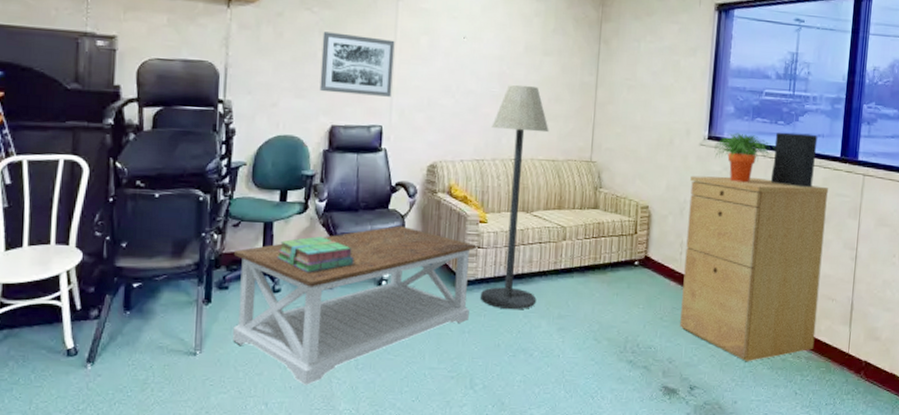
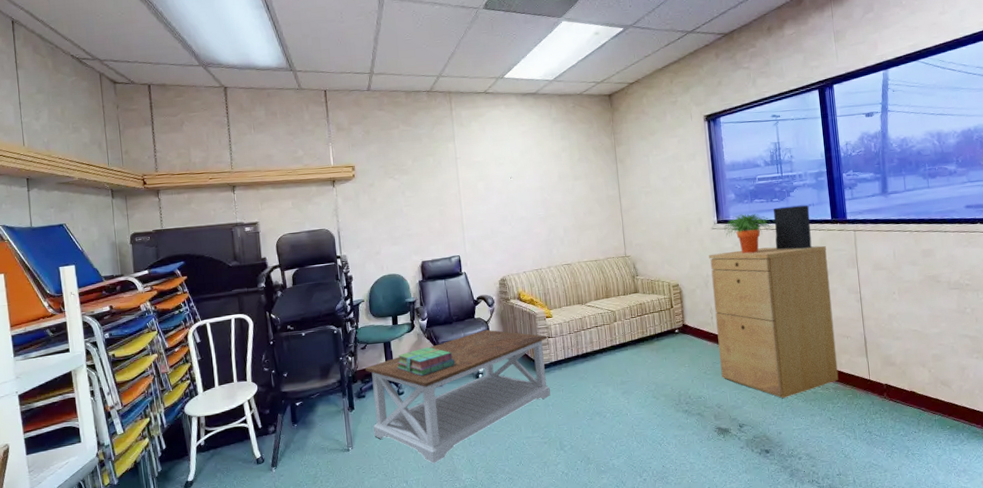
wall art: present [319,31,395,97] -> none [405,189,463,238]
floor lamp: present [480,84,549,310] -> none [543,205,601,383]

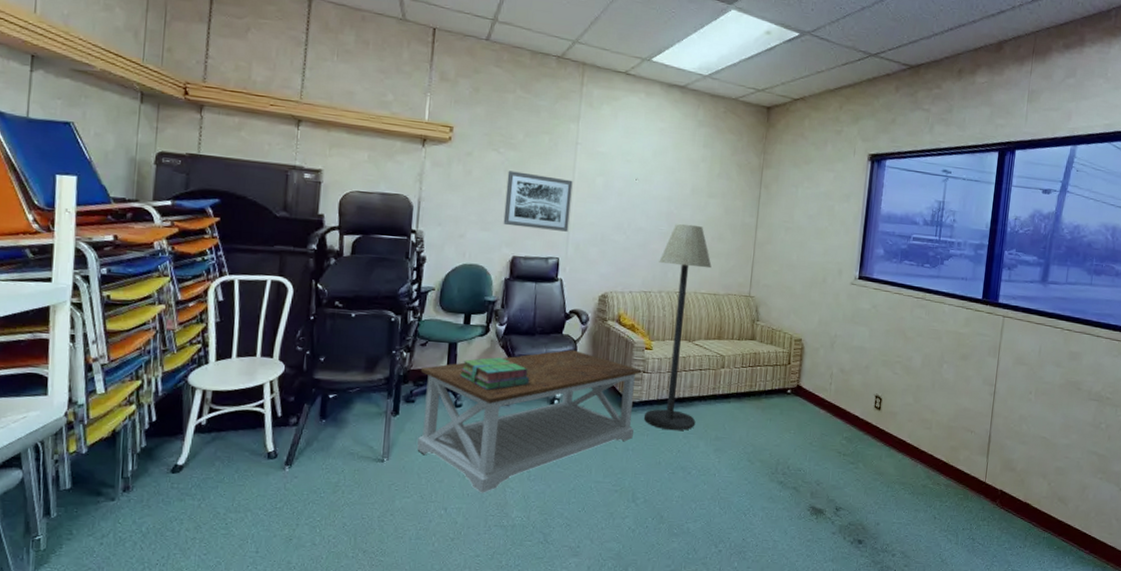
wall art: none [405,189,463,238] -> present [503,170,573,232]
floor lamp: none [543,205,601,383] -> present [643,224,712,431]
filing cabinet: present [709,245,839,399] -> none [828,312,971,487]
potted plant: present [724,213,775,254] -> none [864,273,921,321]
binder: present [773,205,812,250] -> none [916,274,961,327]

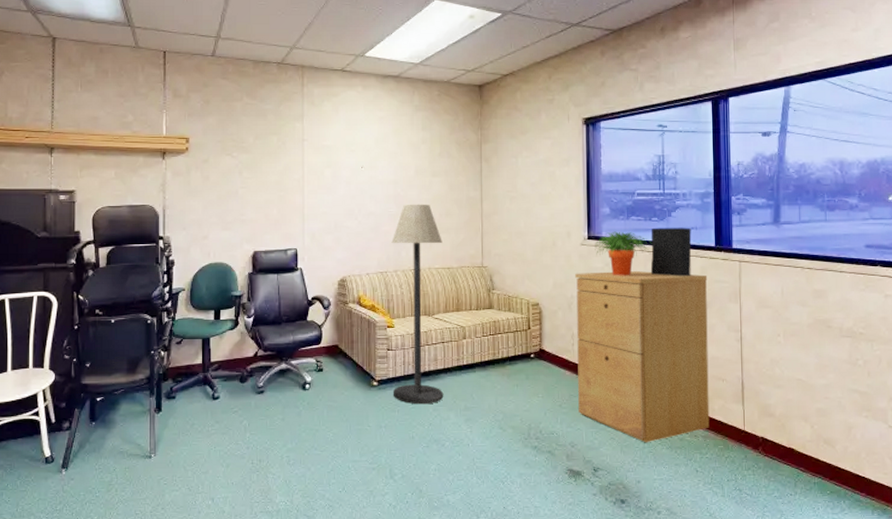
coffee table: present [417,349,642,493] -> none [178,334,386,481]
stack of books: present [459,357,530,391] -> none [214,348,281,381]
wall art: present [503,170,573,232] -> none [242,172,303,223]
filing cabinet: none [828,312,971,487] -> present [575,271,710,443]
potted plant: none [864,273,921,321] -> present [595,231,652,276]
binder: none [916,274,961,327] -> present [650,227,692,277]

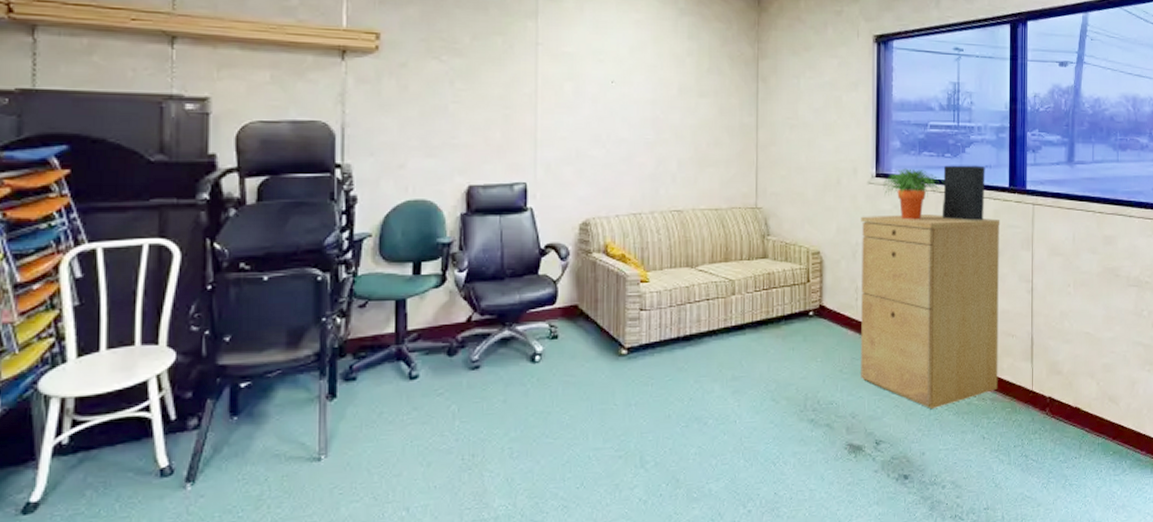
floor lamp: present [391,204,443,405] -> none [645,130,710,376]

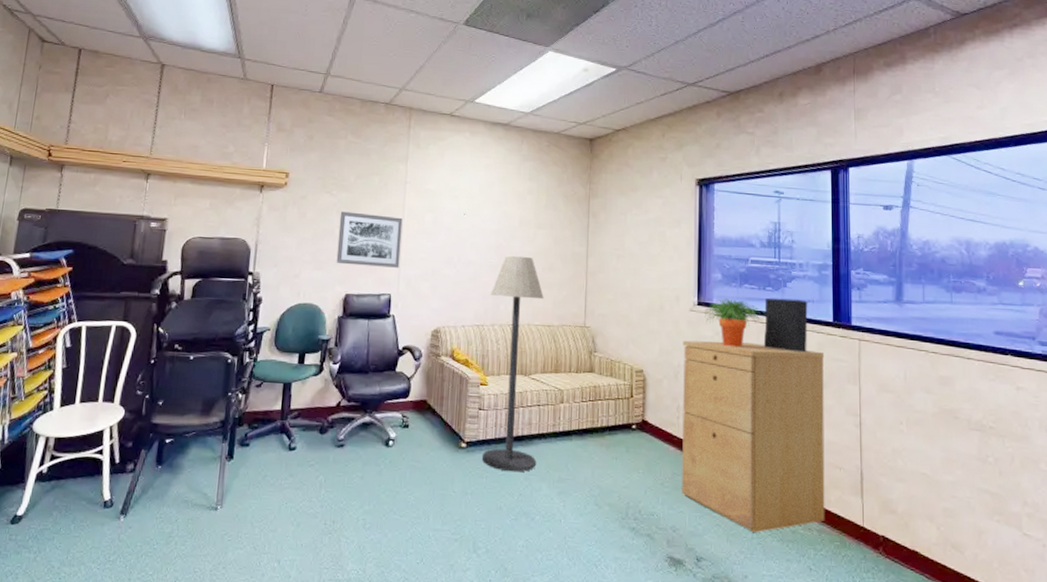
wall art: none [453,82,536,150] -> present [336,211,403,268]
floor lamp: none [645,130,710,376] -> present [481,255,544,472]

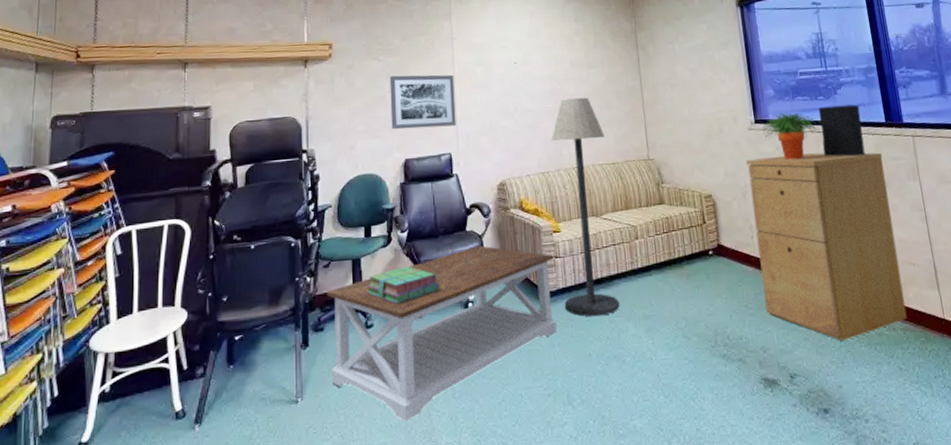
coffee table: none [251,387,478,544] -> present [326,245,557,422]
stack of books: none [293,397,364,432] -> present [366,266,440,305]

